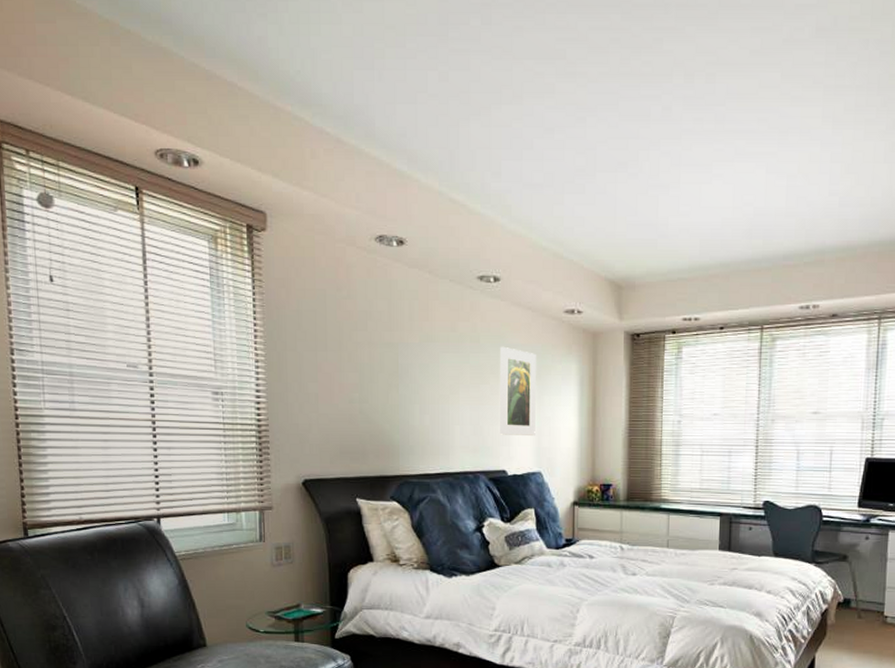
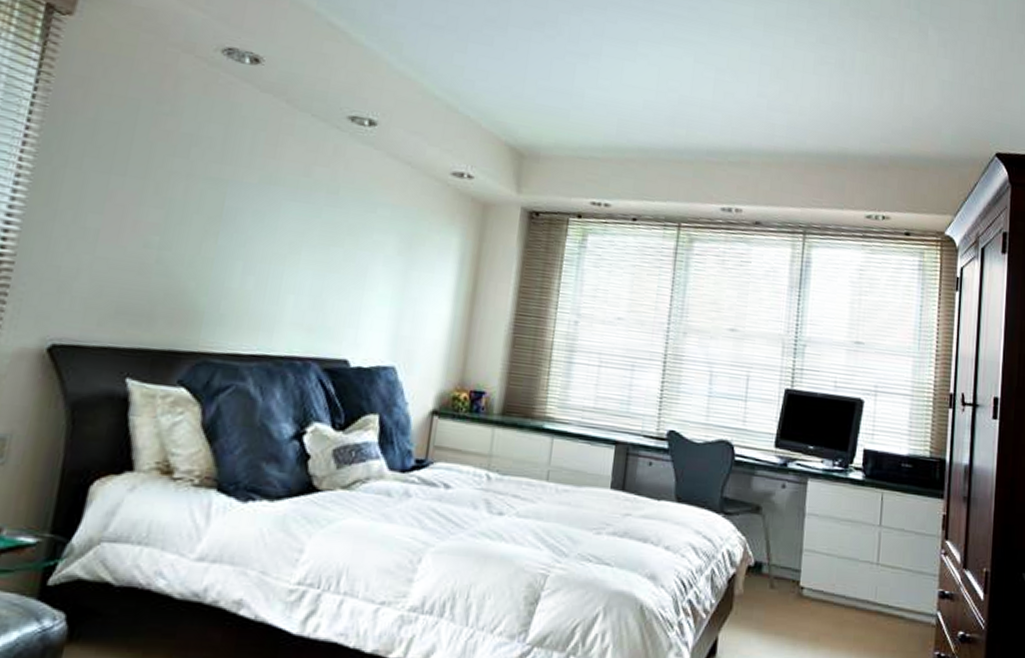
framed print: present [499,346,536,435] -> none [346,203,409,319]

